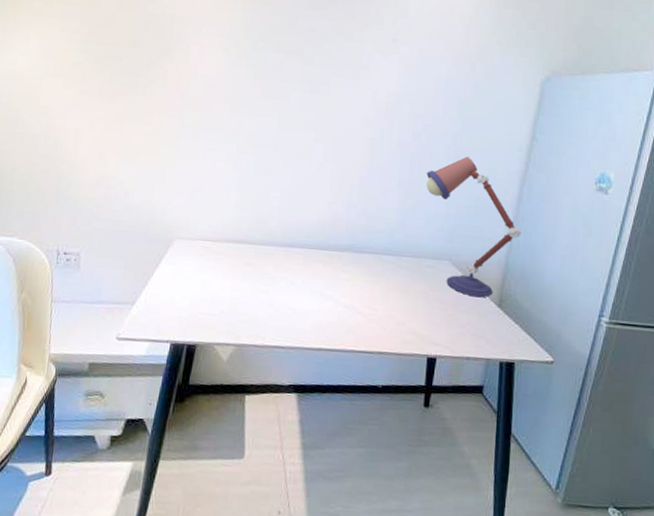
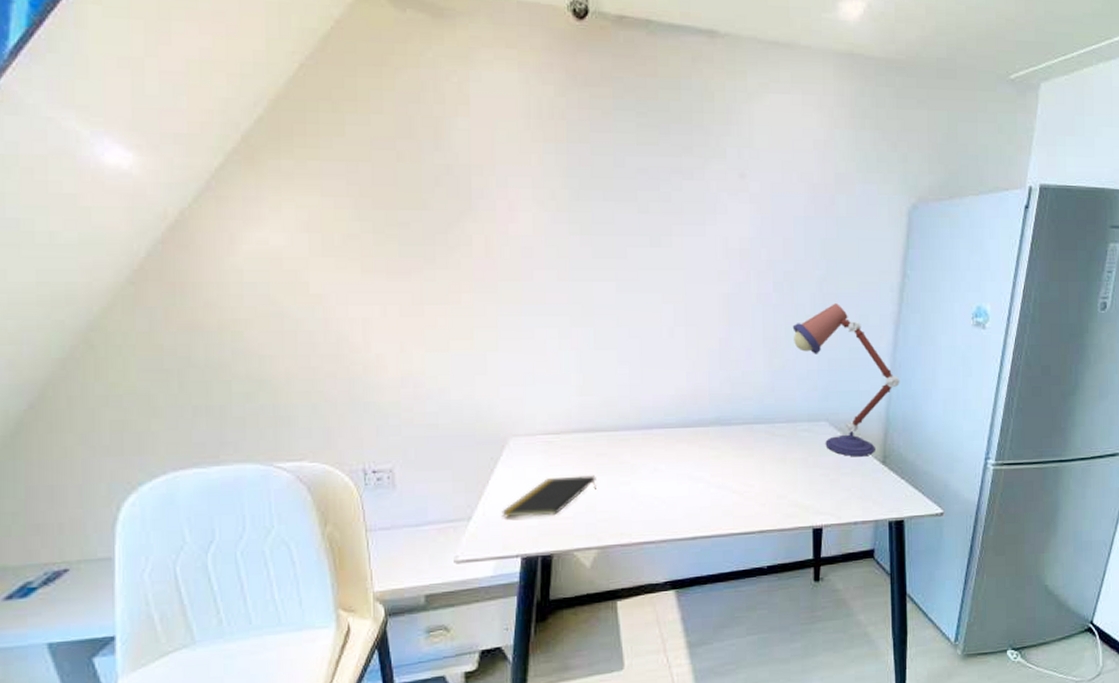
notepad: none [159,278,241,311] -> present [502,475,596,518]

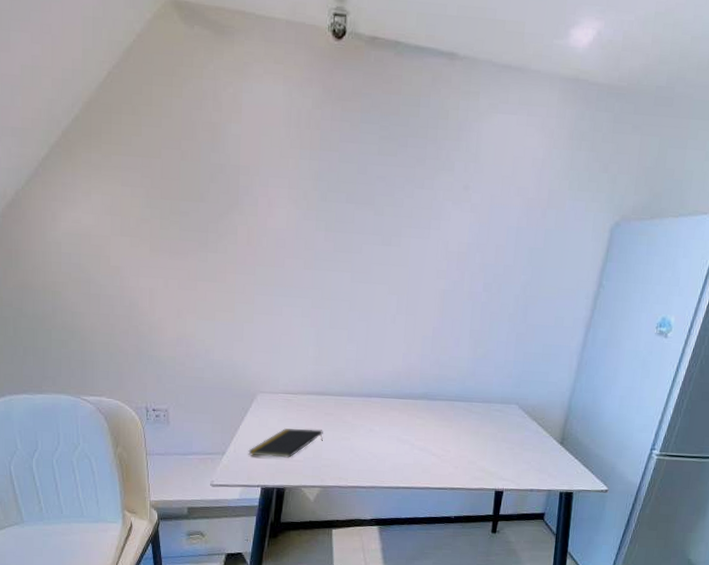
desk lamp: present [792,303,900,457] -> none [496,305,585,437]

